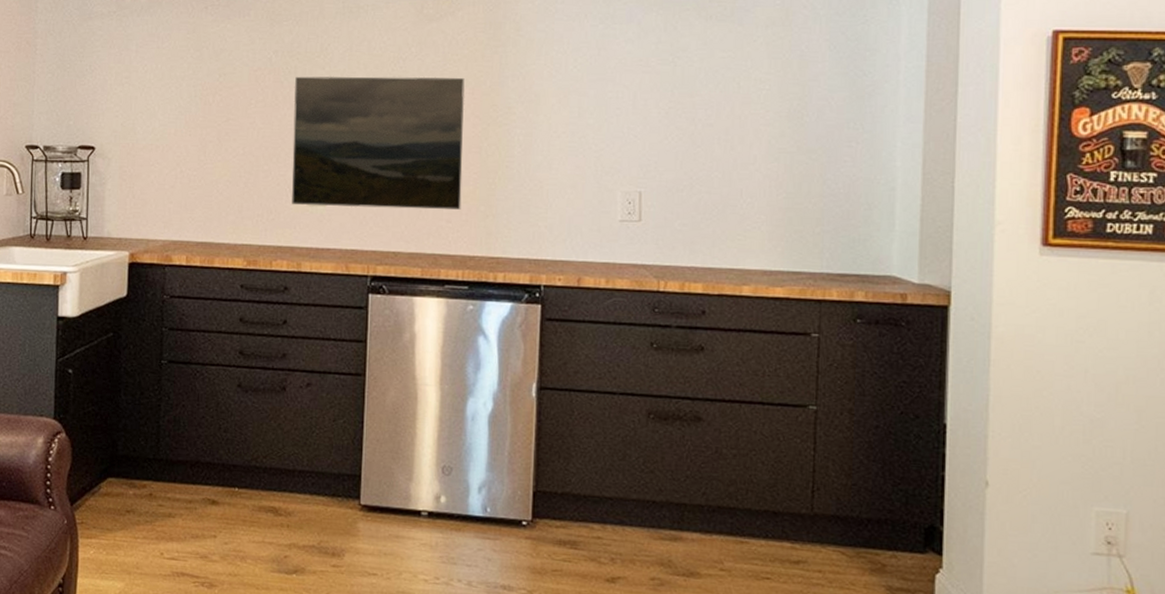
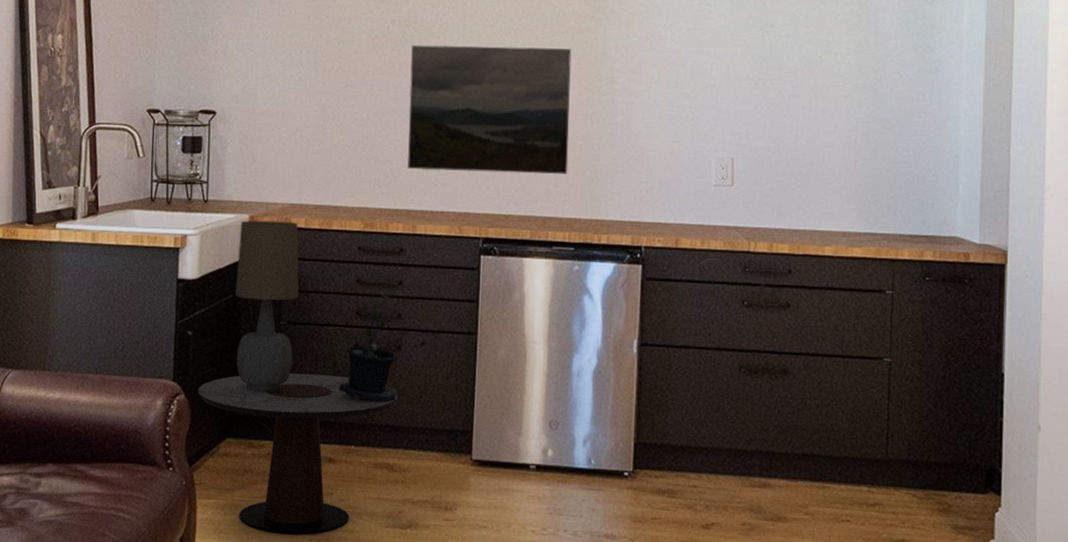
side table: none [79,413,284,576] -> present [198,373,399,534]
table lamp: none [116,257,180,431] -> present [236,220,299,391]
potted plant: none [221,332,295,443] -> present [338,293,409,401]

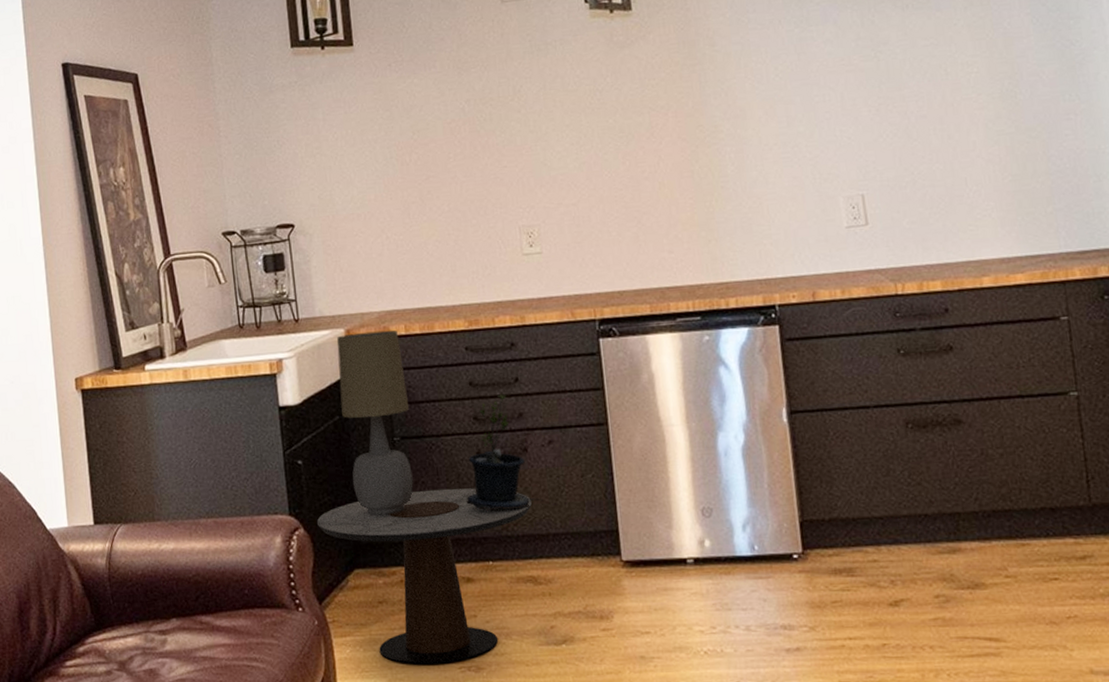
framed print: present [408,45,572,174] -> none [491,101,682,256]

